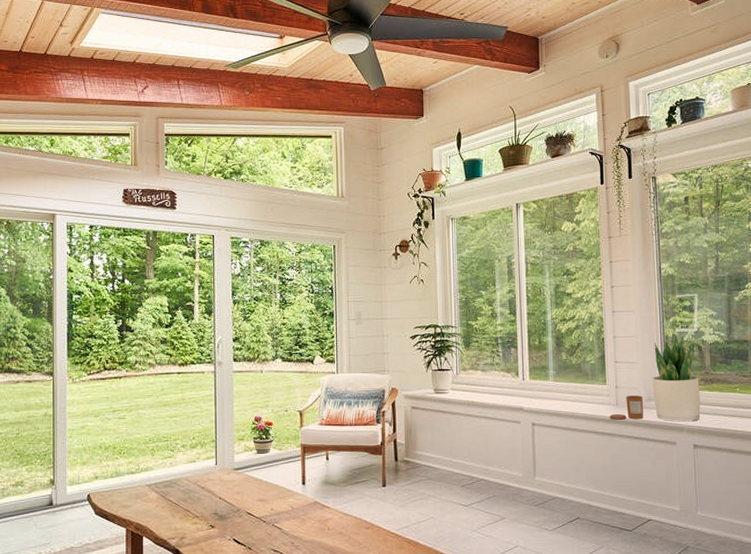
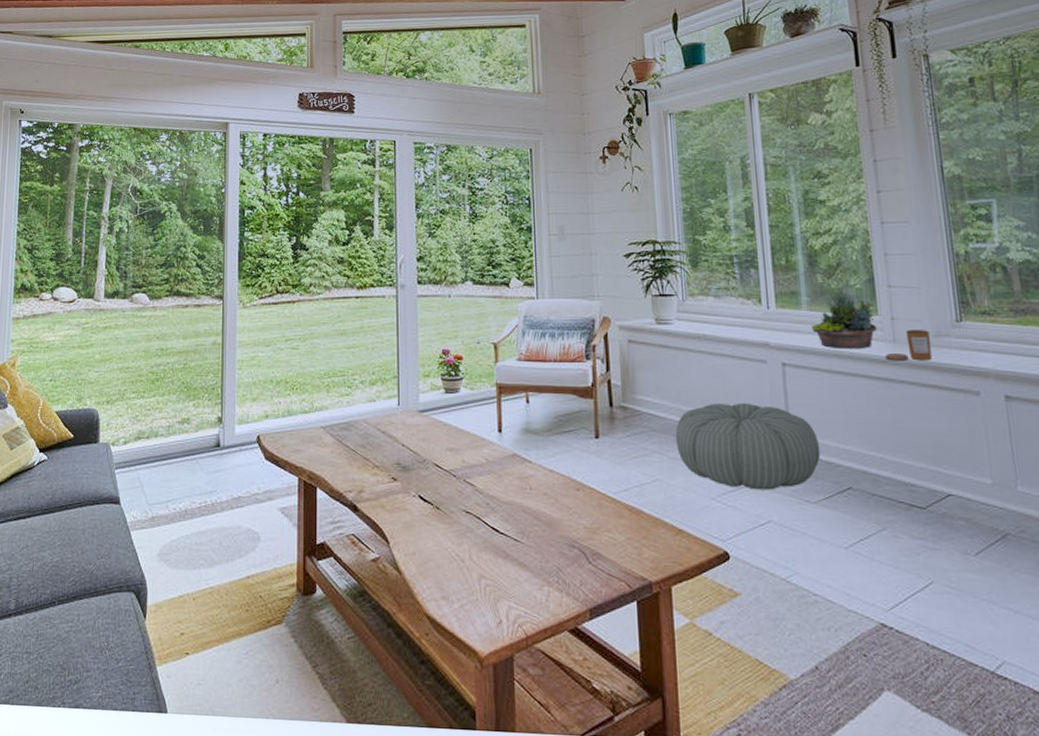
pouf: none [447,455,558,523] -> present [675,402,821,490]
succulent planter: none [556,365,605,412] -> present [811,290,877,350]
planter: present [652,335,701,422] -> none [940,252,1012,365]

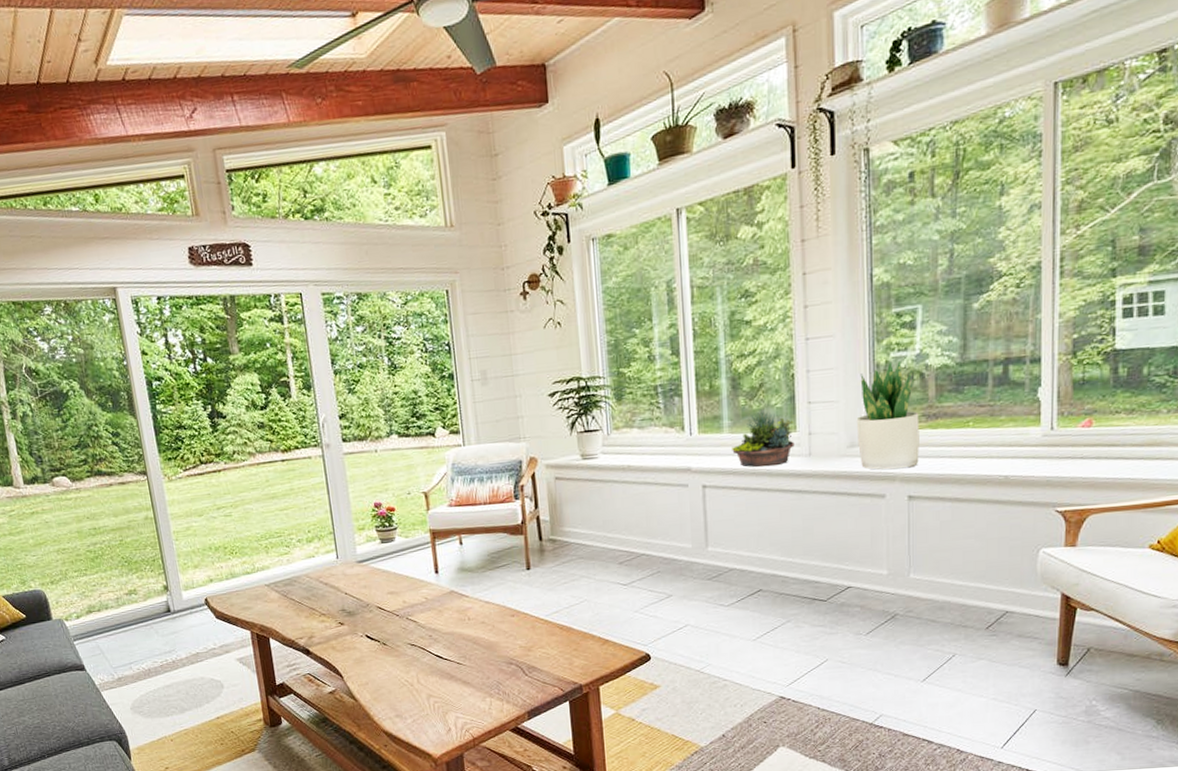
pouf: present [675,402,821,490] -> none [601,524,735,600]
candle: present [886,330,932,361] -> none [801,442,844,474]
planter: none [940,252,1012,365] -> present [856,361,919,471]

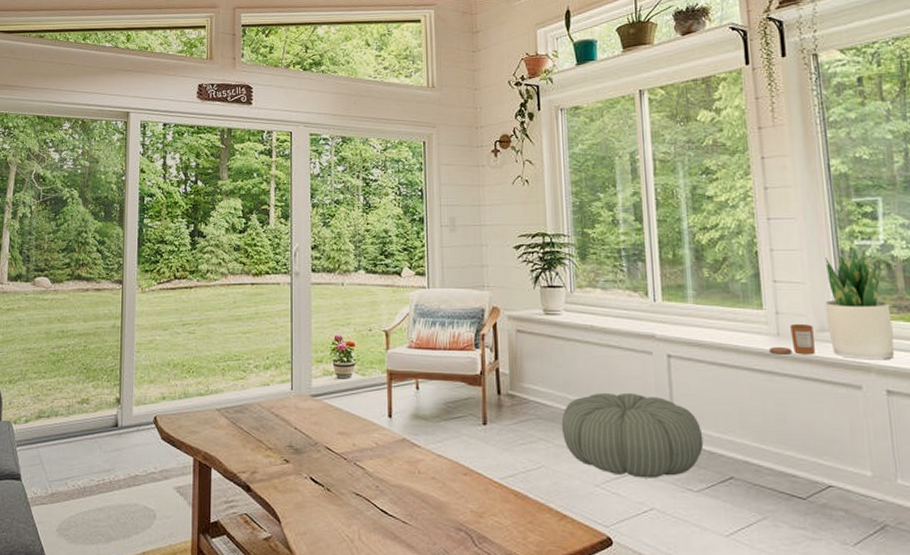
pouf: none [601,524,735,600] -> present [561,392,704,479]
succulent planter: present [732,411,794,468] -> none [697,285,762,343]
candle: none [801,442,844,474] -> present [770,324,815,355]

